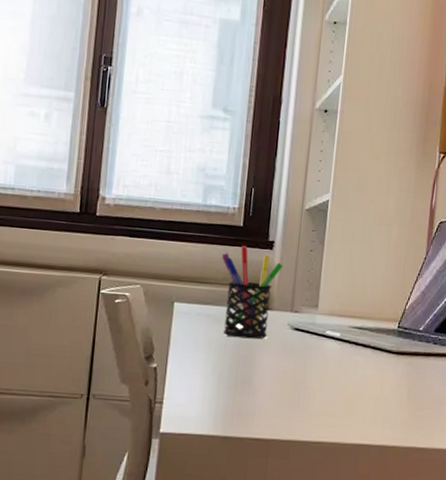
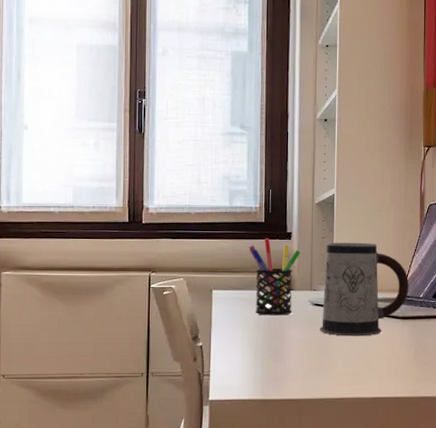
mug: none [298,257,408,371] -> present [319,243,409,336]

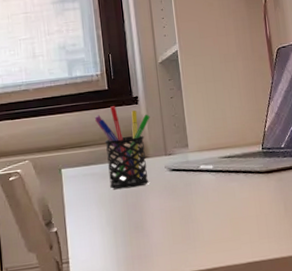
mug: present [319,243,409,336] -> none [176,96,269,201]

